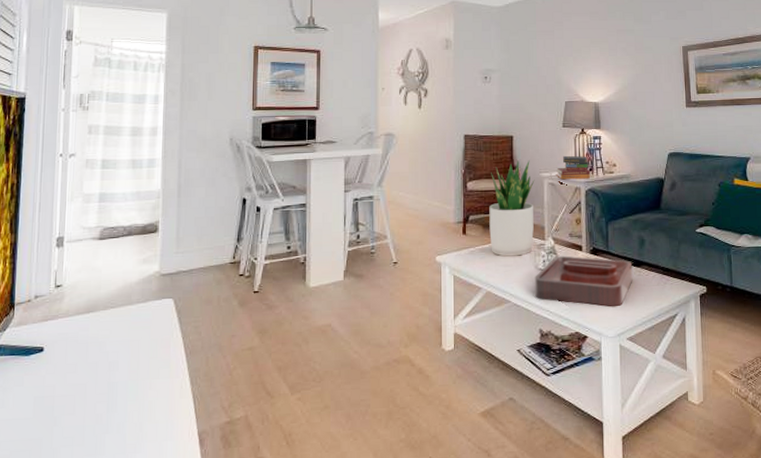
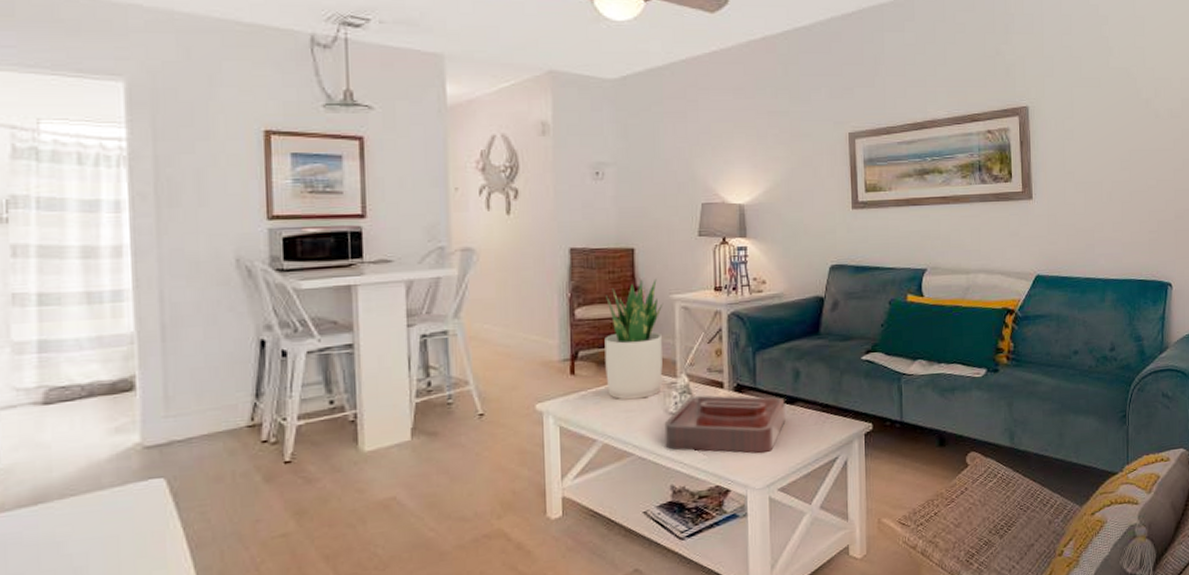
books: present [556,155,591,180] -> none [691,271,734,302]

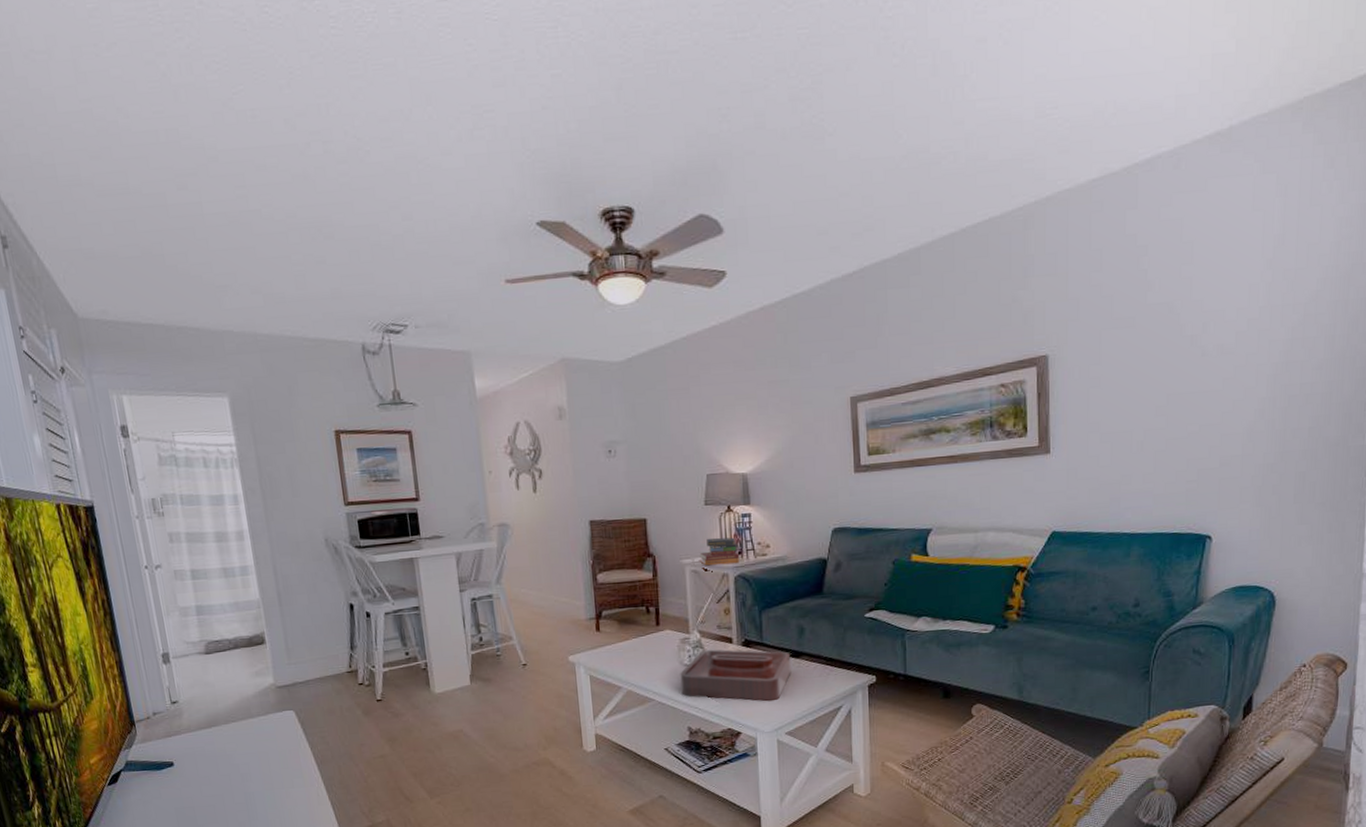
planter: present [604,278,663,400] -> none [623,545,677,653]
books: none [691,271,734,302] -> present [699,537,740,566]

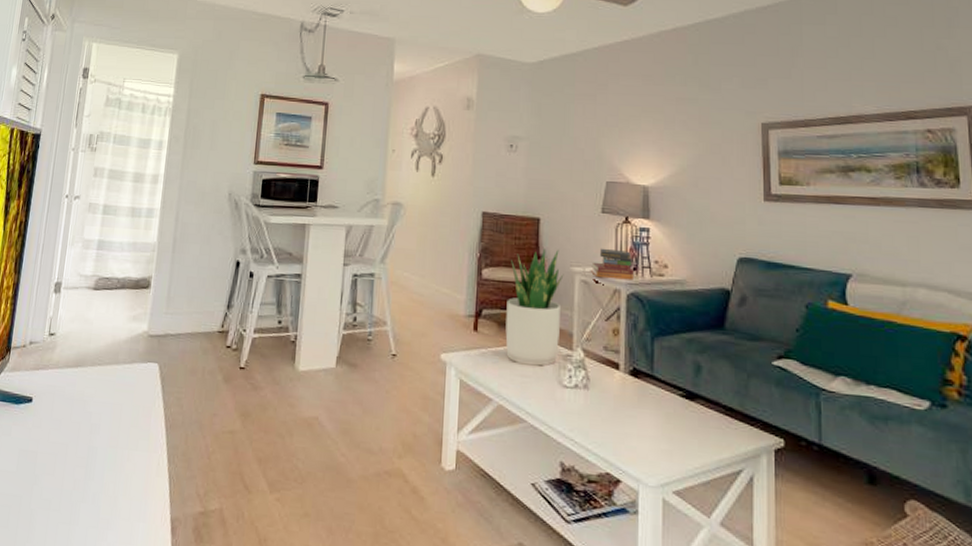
planter: none [623,545,677,653] -> present [505,248,564,367]
decorative tray: present [680,649,791,702] -> none [557,372,684,449]

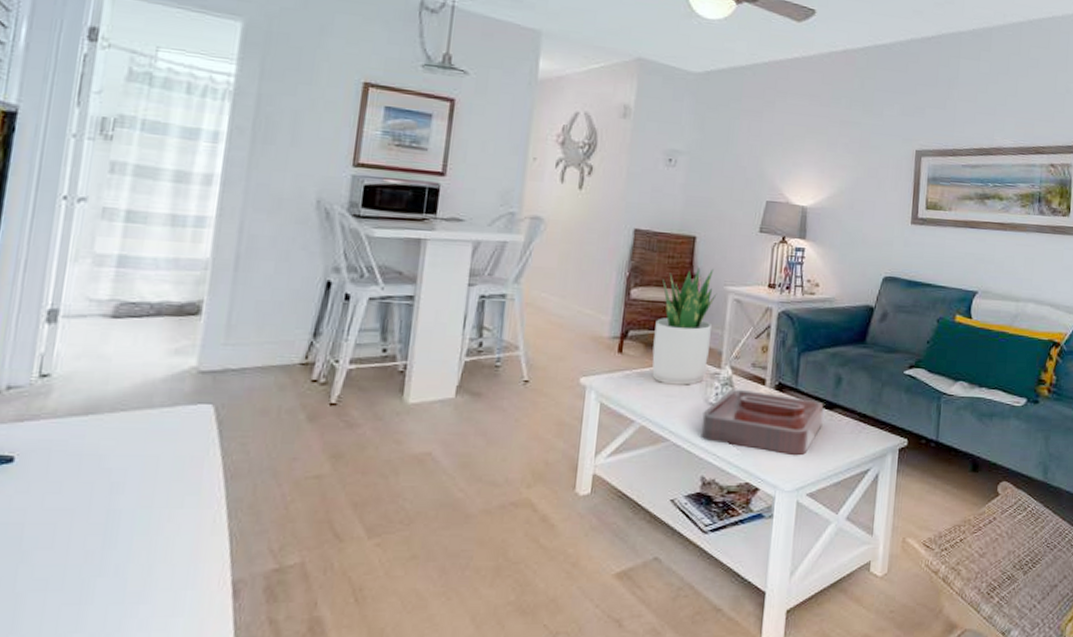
decorative tray: none [557,372,684,449] -> present [700,389,824,456]
books: present [591,248,635,280] -> none [745,267,787,299]

